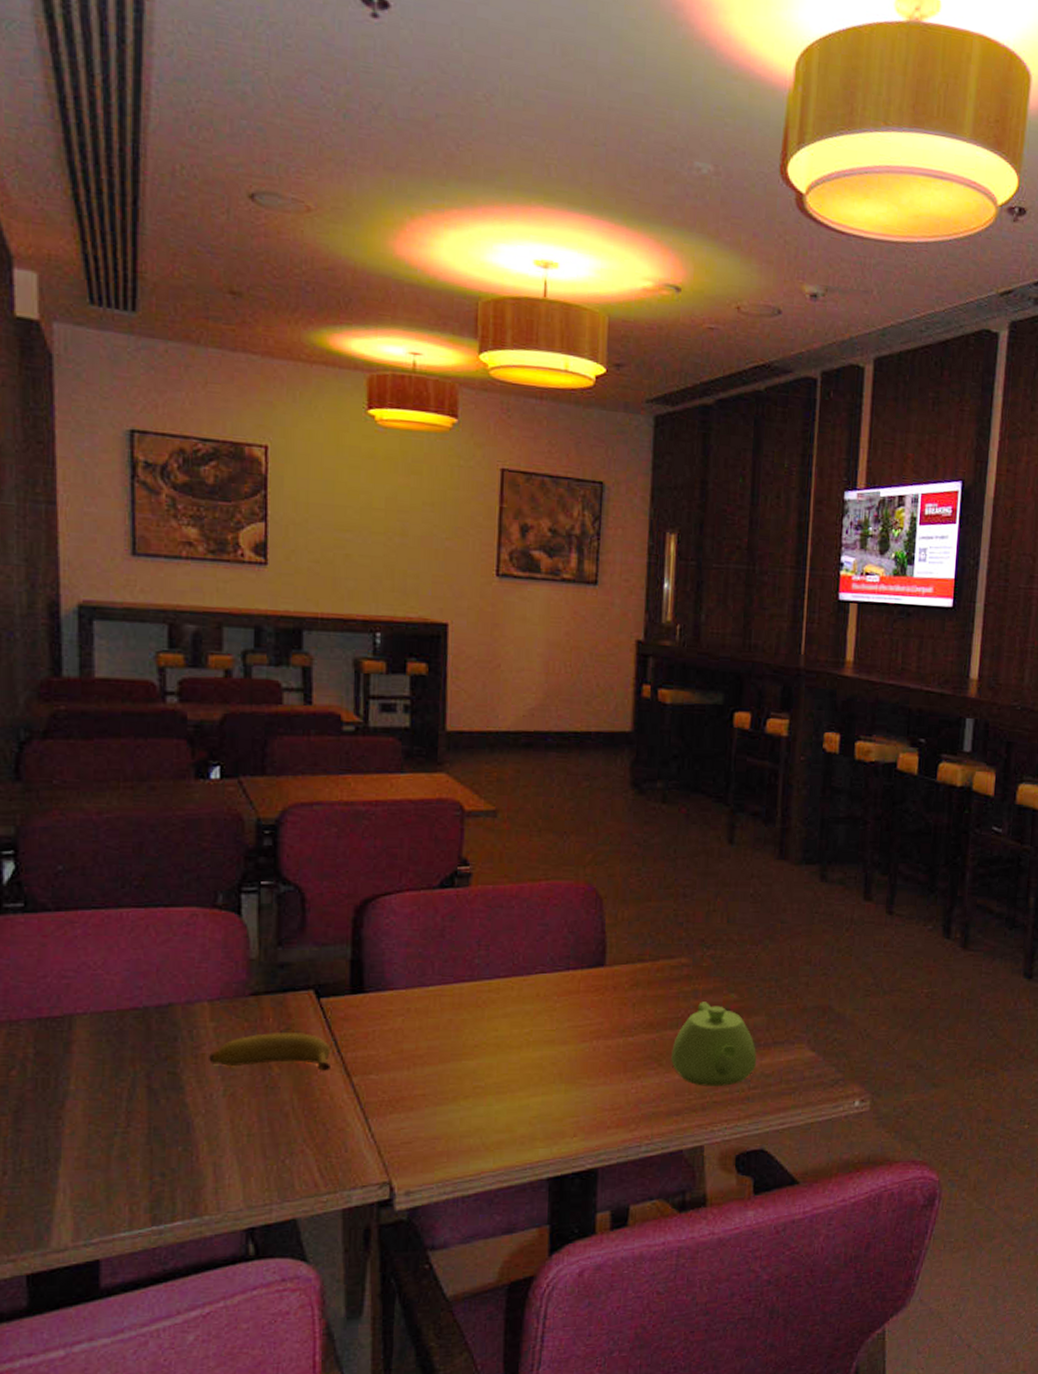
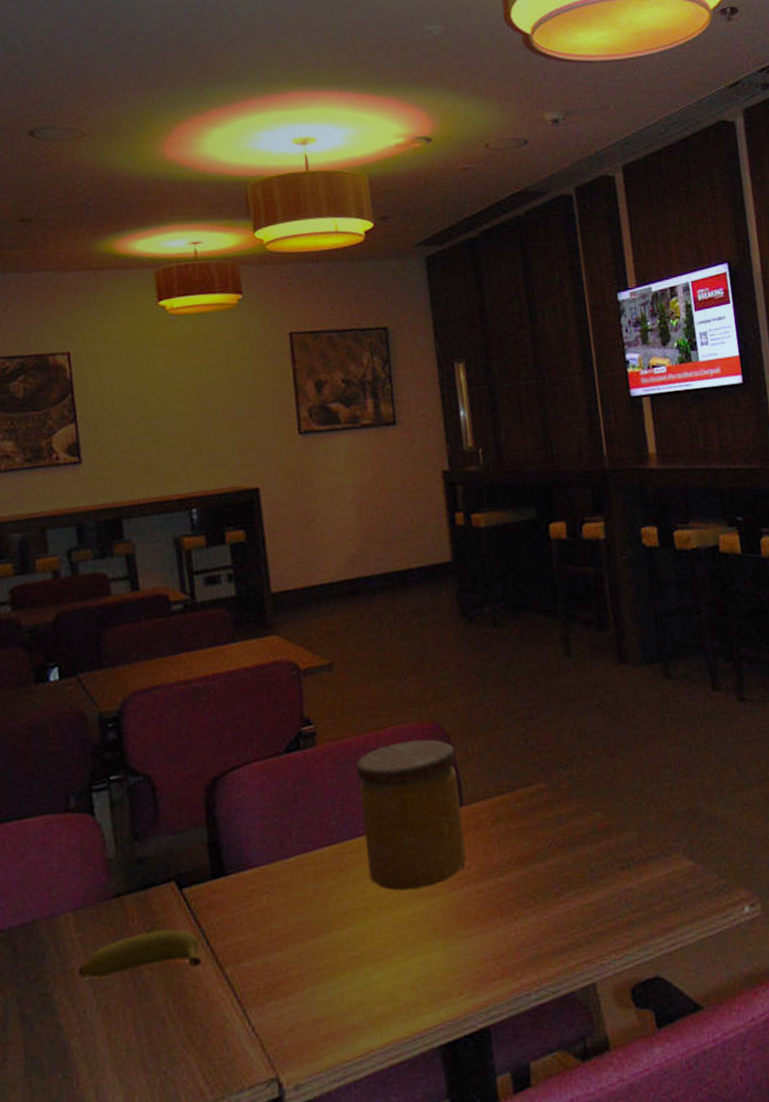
jar: none [504,896,605,1035] -> present [356,739,466,891]
teapot: present [671,1002,757,1086] -> none [545,825,635,918]

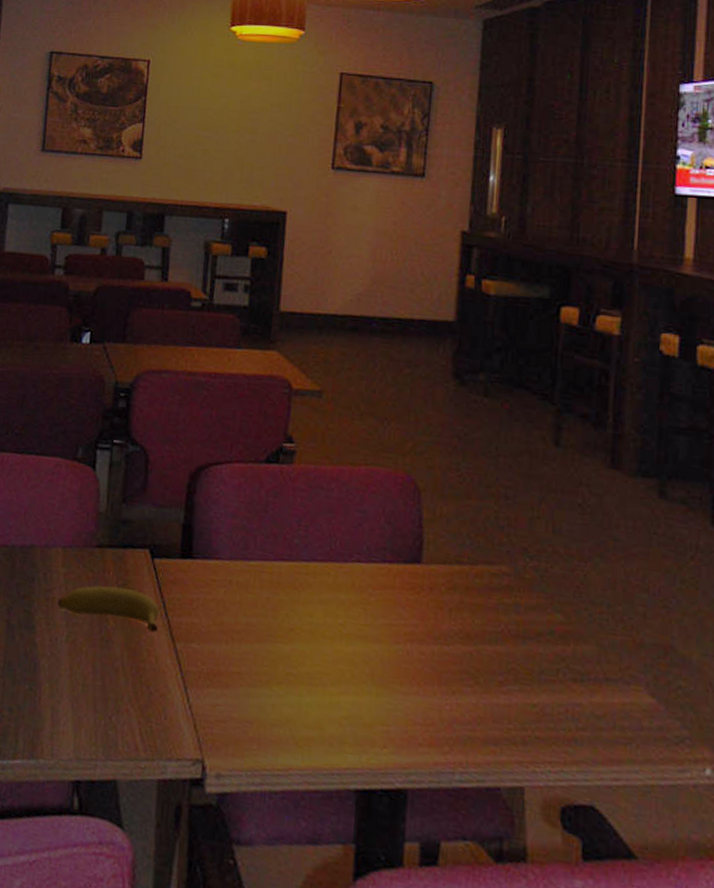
jar: present [356,739,466,891] -> none [319,482,423,632]

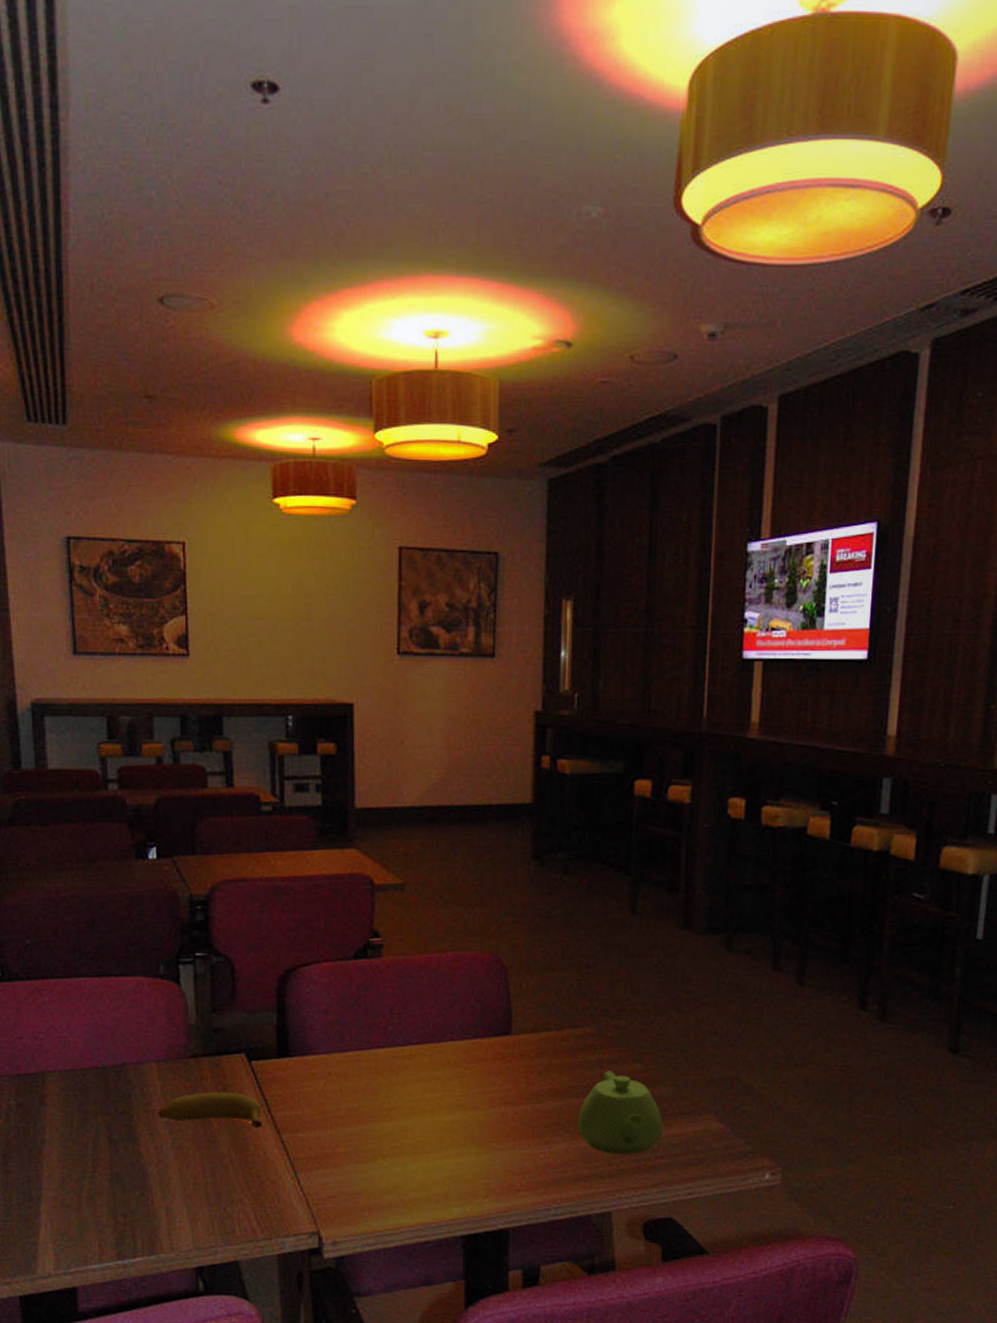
teapot: none [489,618,586,721] -> present [578,1071,664,1154]

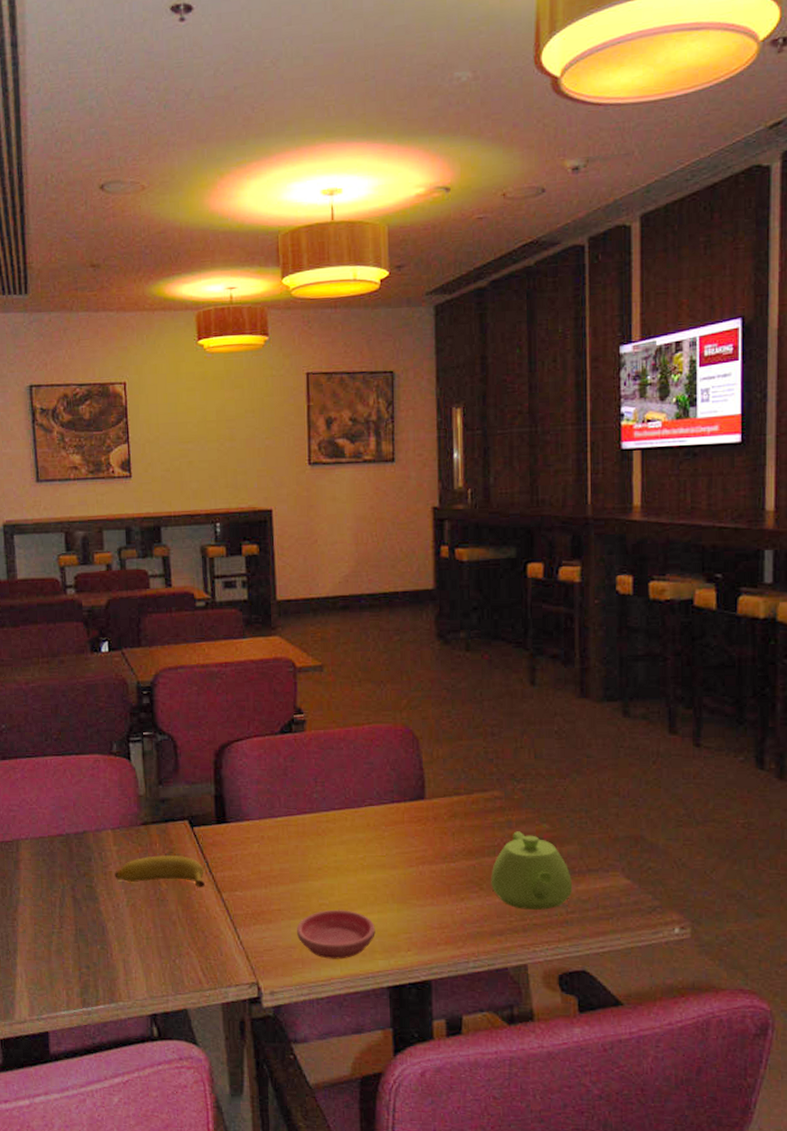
saucer: none [365,1153,451,1207] -> present [297,909,376,959]

